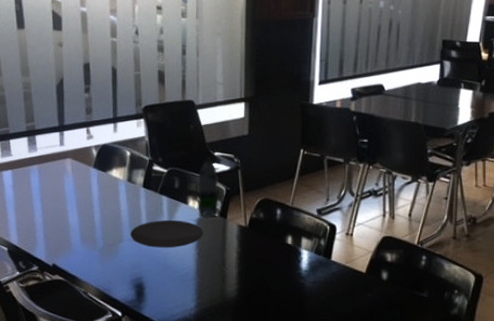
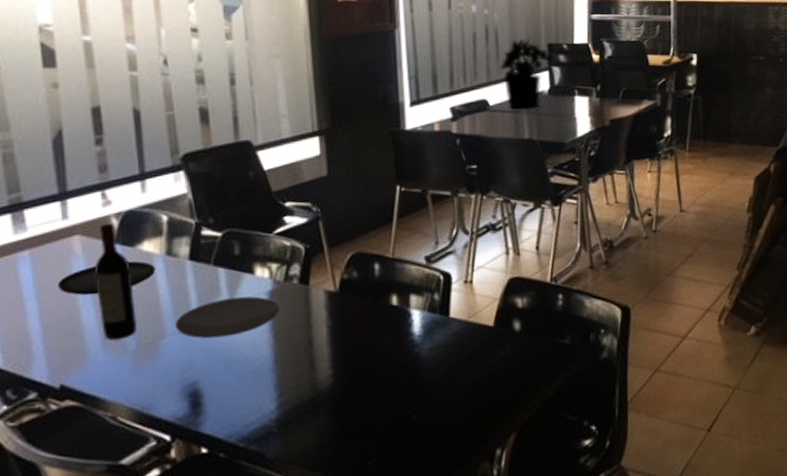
plate: none [54,182,119,204] -> present [57,260,155,295]
wine bottle: none [79,152,105,238] -> present [94,223,136,340]
bottle: present [198,157,218,218] -> none [265,210,296,288]
potted plant: none [398,32,445,97] -> present [500,37,553,110]

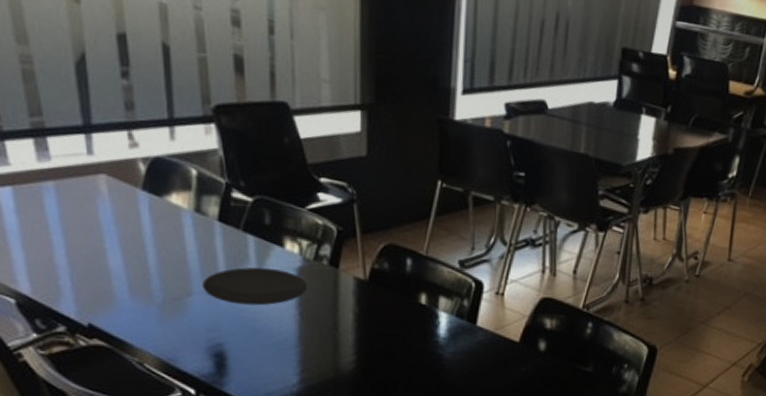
plate: present [57,260,155,295] -> none [83,210,183,240]
wine bottle: present [94,223,136,340] -> none [121,166,163,289]
potted plant: present [500,37,553,110] -> none [566,35,625,121]

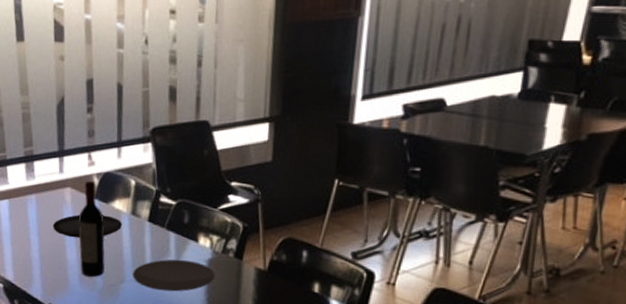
plate: none [83,210,183,240] -> present [52,215,122,238]
wine bottle: none [121,166,163,289] -> present [78,180,105,277]

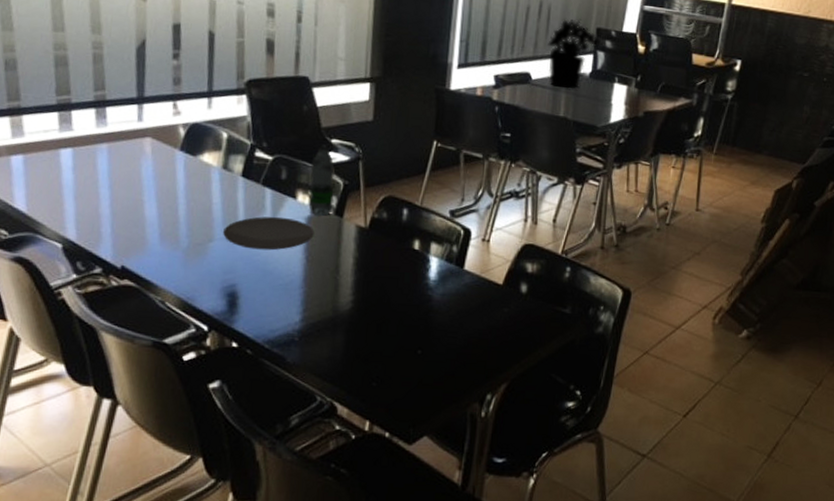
plate: present [52,215,122,238] -> none [127,167,212,193]
wine bottle: present [78,180,105,277] -> none [160,131,191,236]
bottle: none [210,188,234,258] -> present [309,144,335,216]
potted plant: none [466,30,532,114] -> present [547,18,600,89]

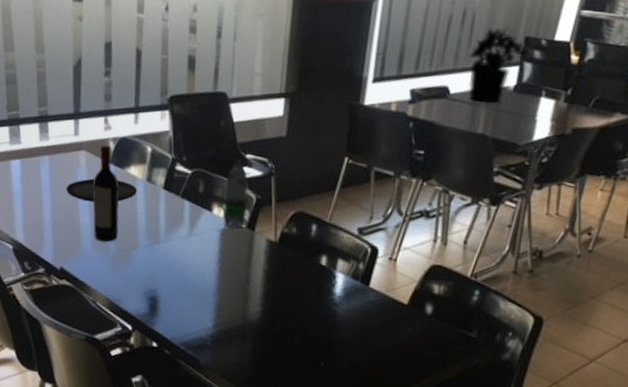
plate: none [127,167,212,193] -> present [65,178,137,202]
wine bottle: none [160,131,191,236] -> present [92,145,119,242]
plate: present [223,216,315,251] -> none [146,227,228,260]

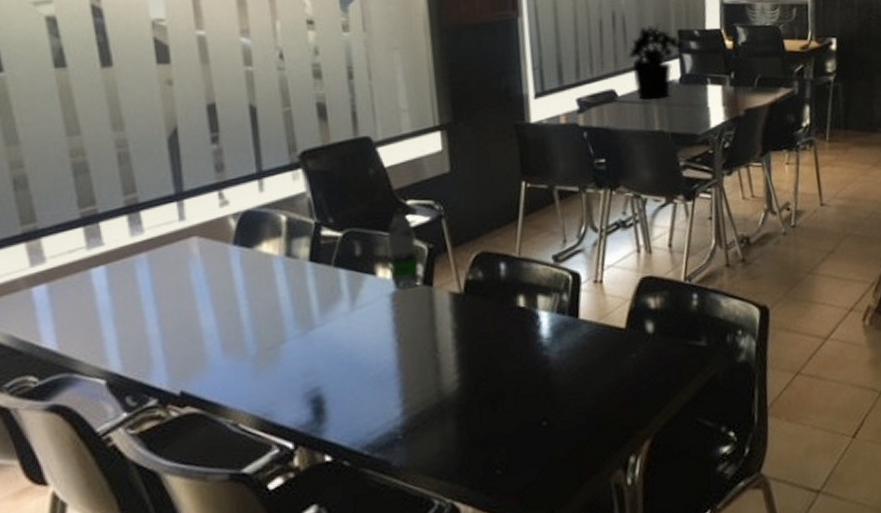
plate: present [65,178,137,202] -> none [175,262,274,299]
wine bottle: present [92,145,119,242] -> none [212,223,257,345]

